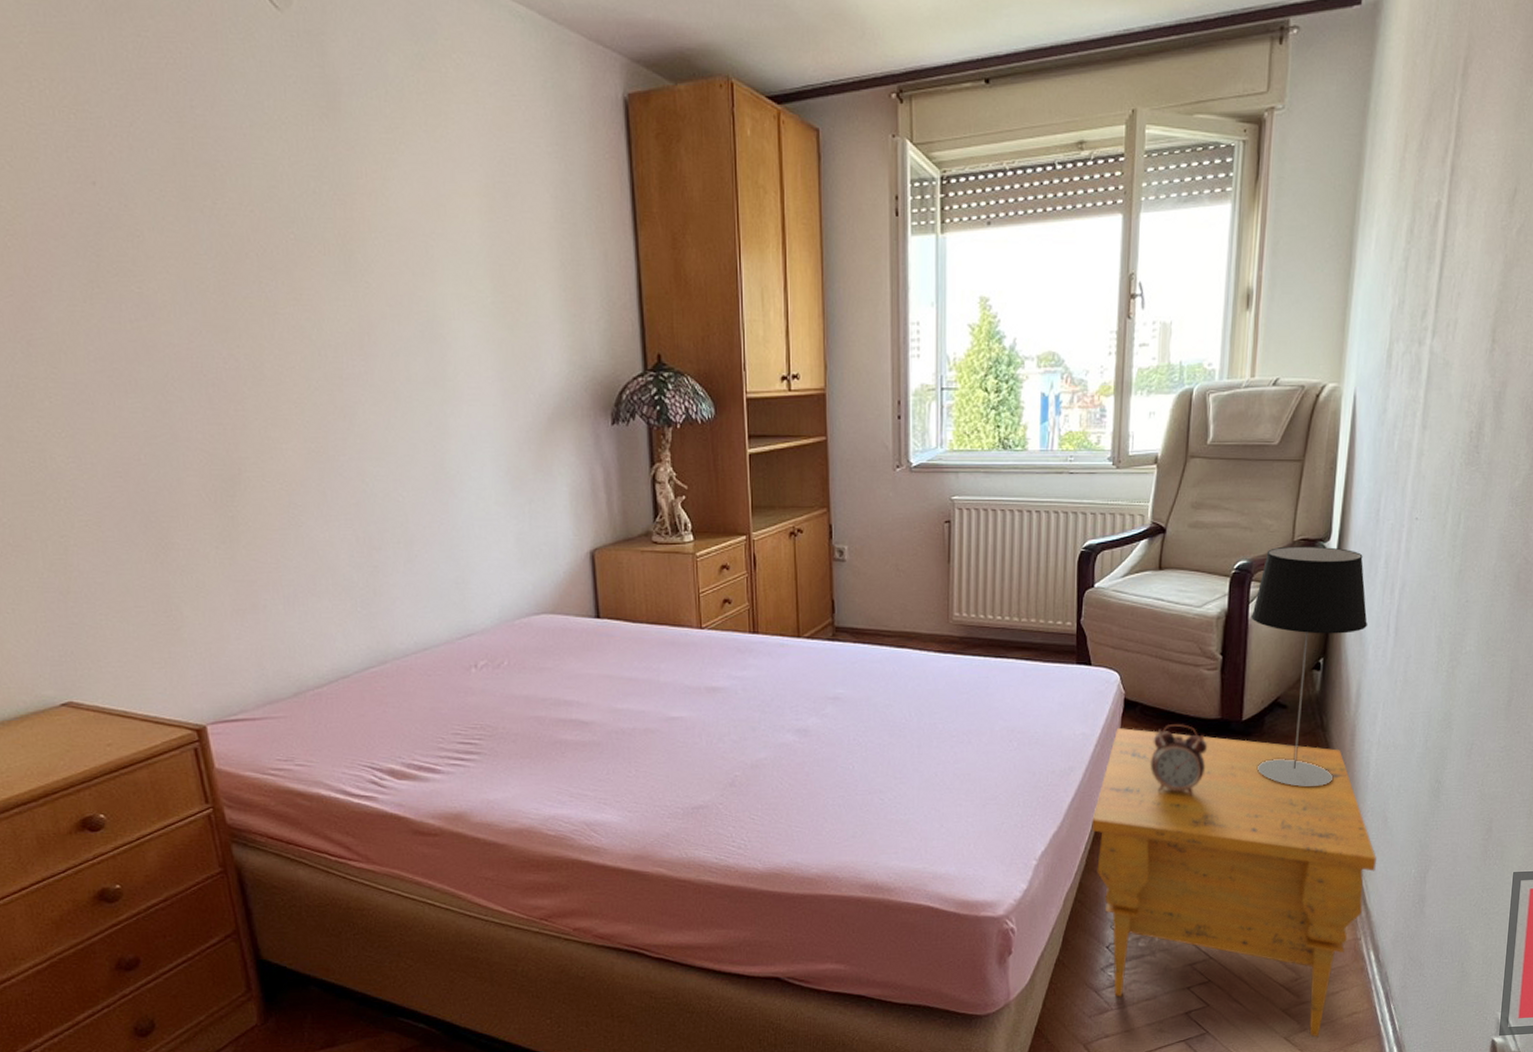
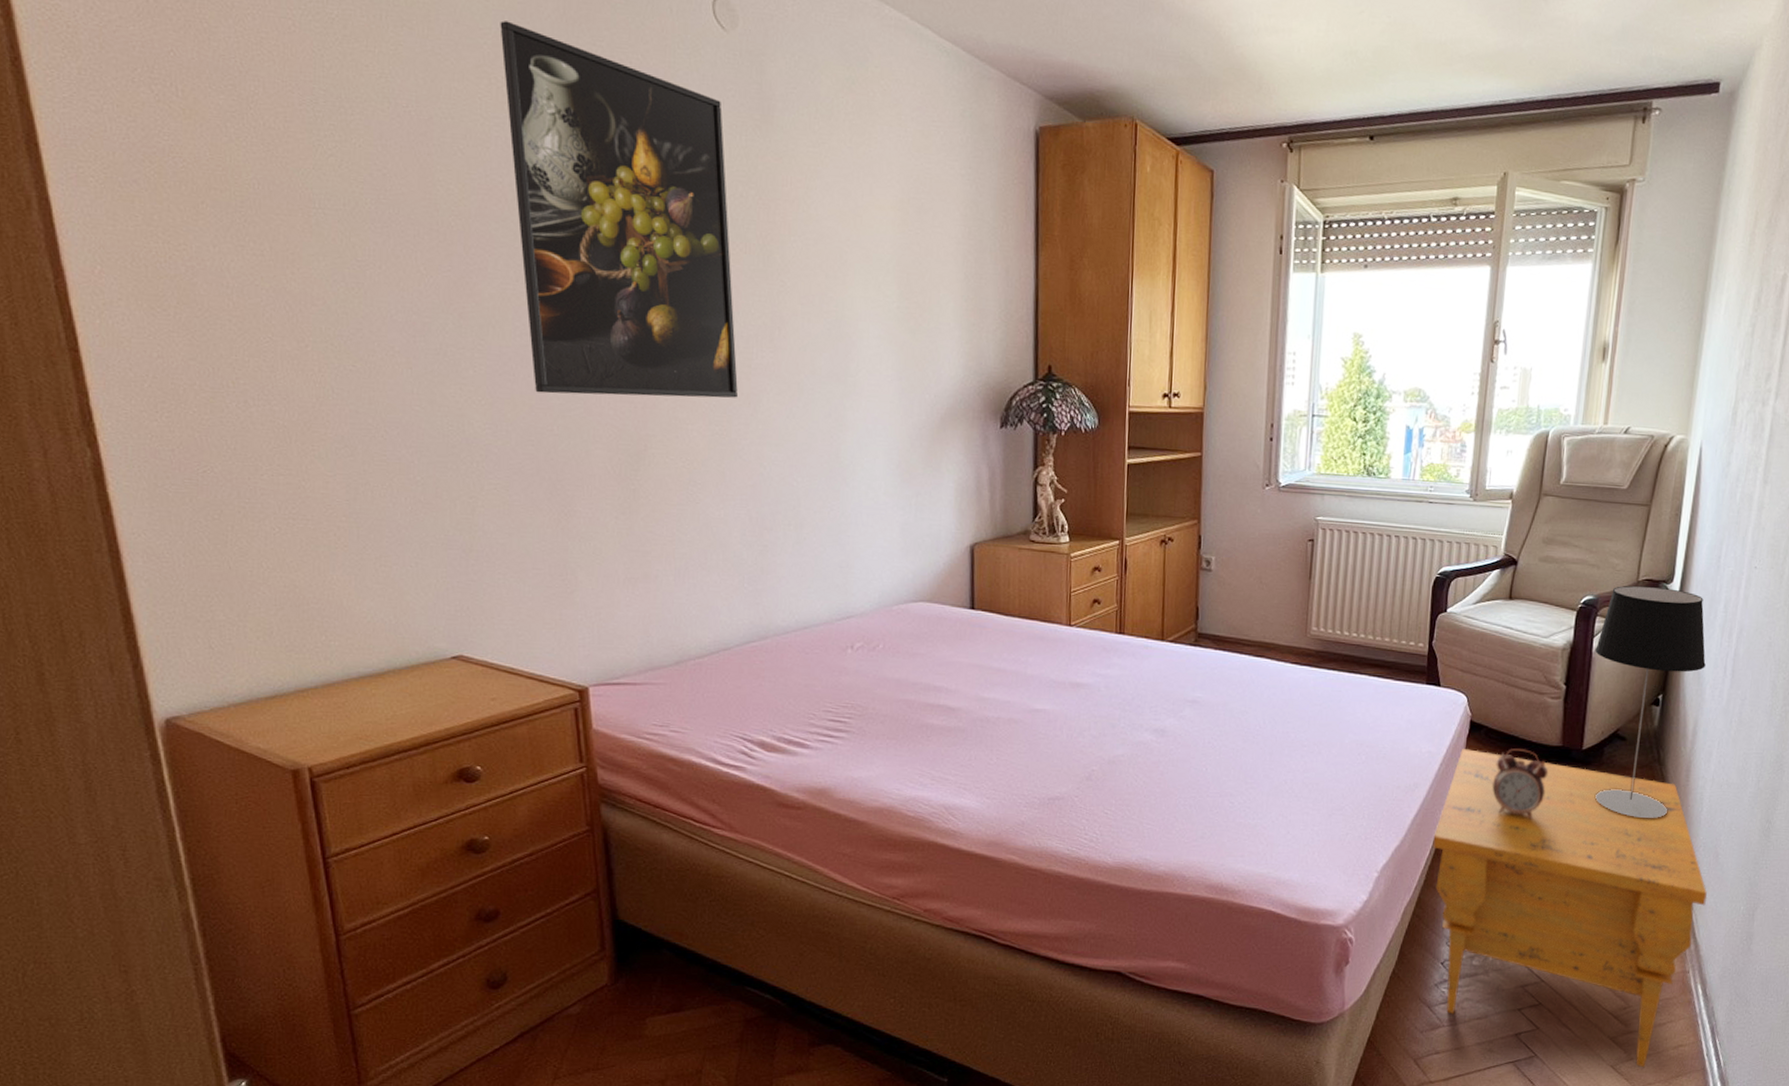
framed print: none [34,15,331,421] -> present [500,21,738,398]

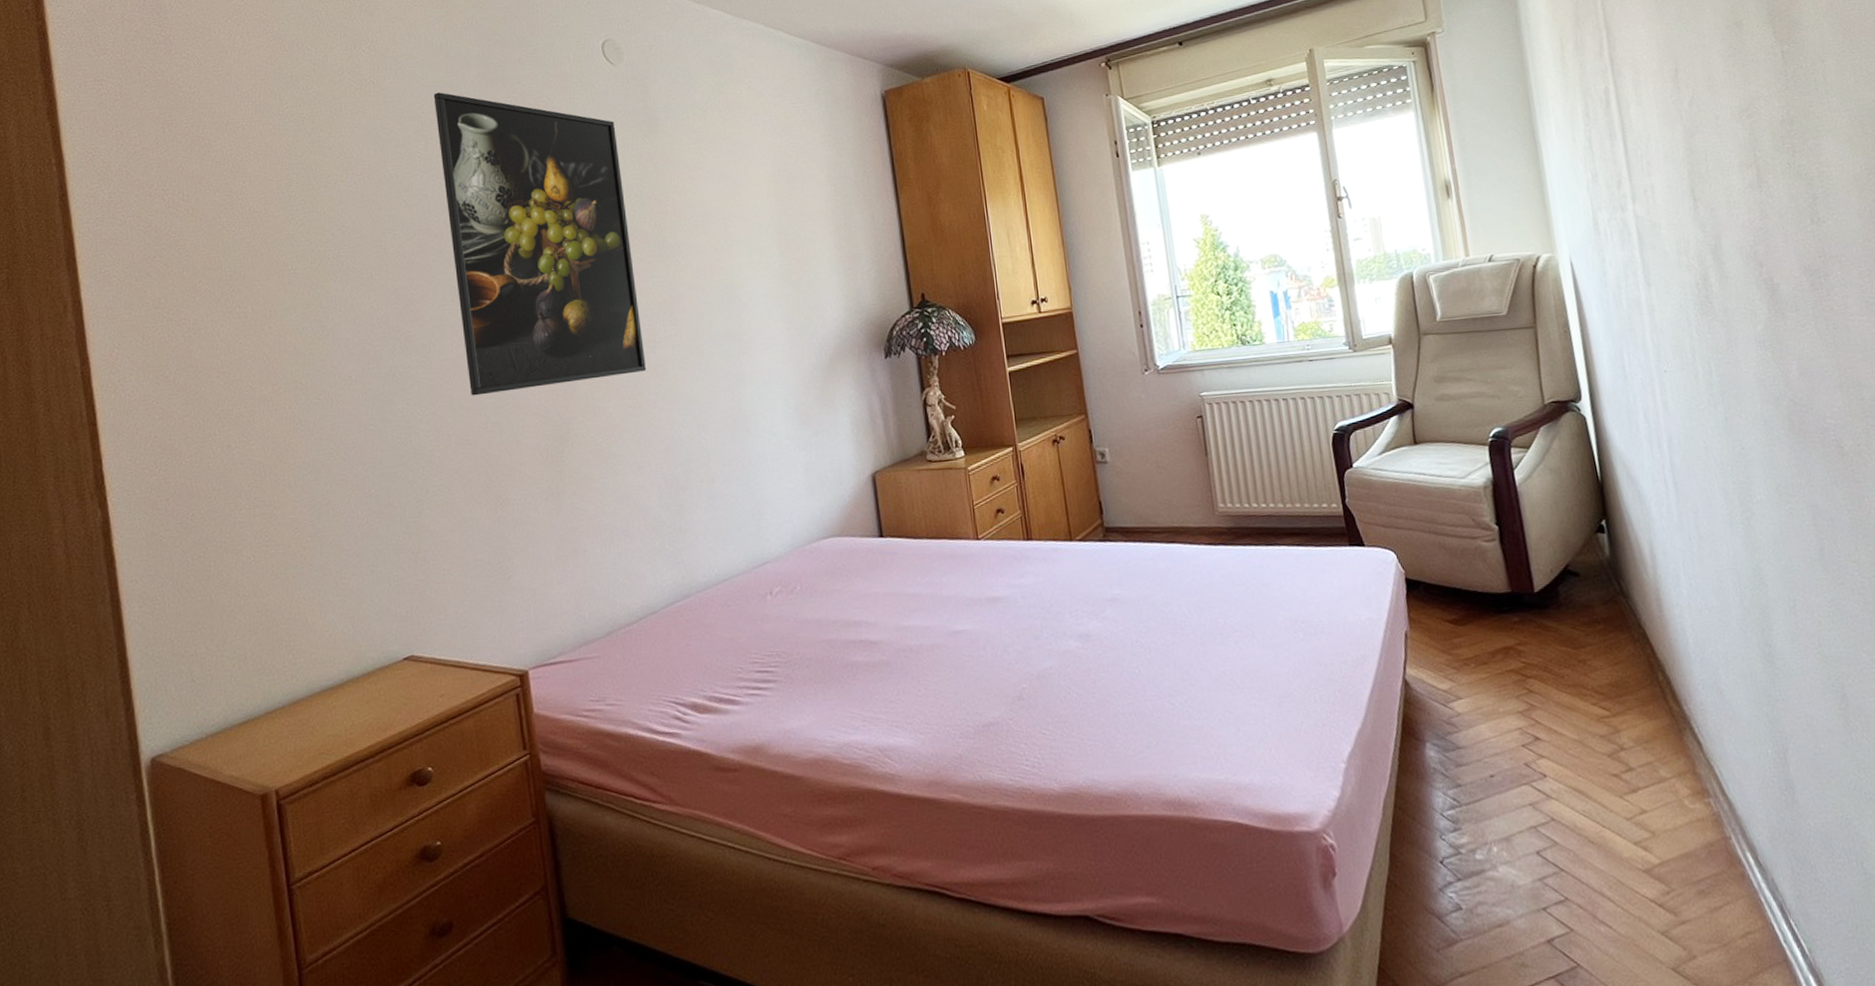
nightstand: present [1433,749,1707,1068] -> none [1396,609,1726,967]
alarm clock: present [1492,748,1549,820] -> none [1444,601,1507,680]
table lamp: present [1595,585,1706,819] -> none [1519,407,1650,662]

